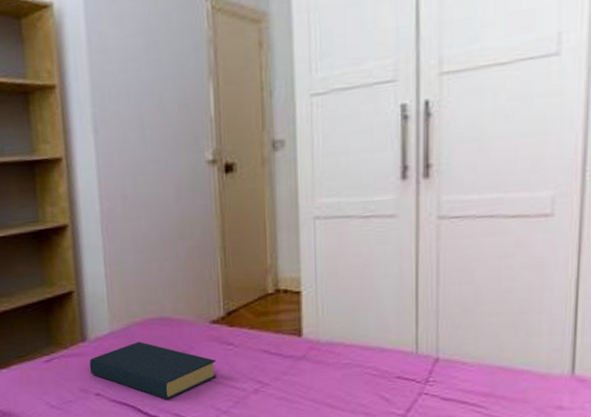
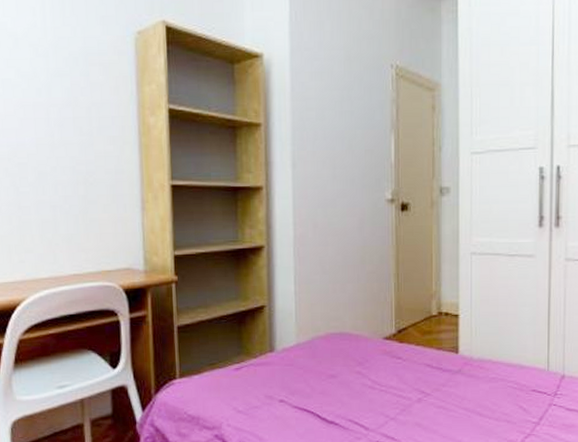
hardback book: present [89,342,217,399] -> none [275,353,387,406]

